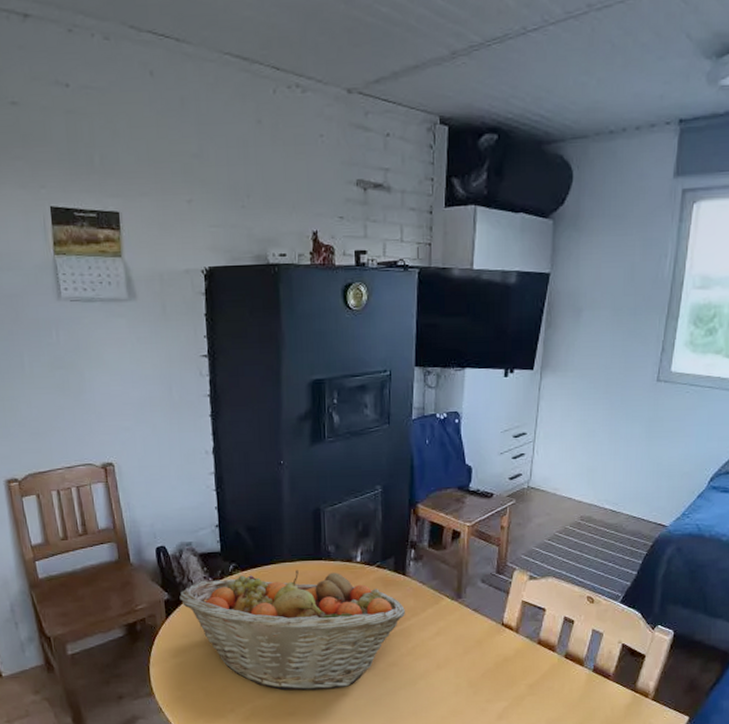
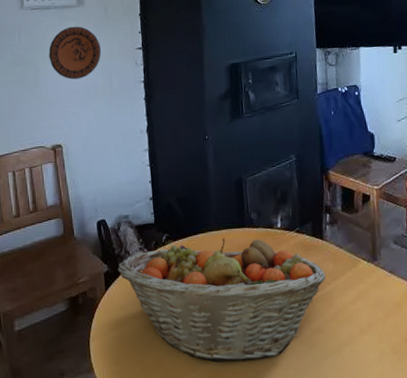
decorative plate: none [94,324,158,389] -> present [48,26,101,80]

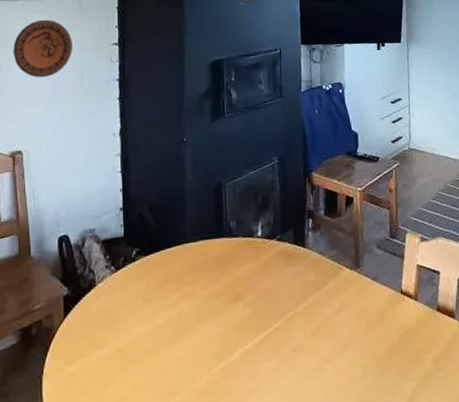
fruit basket: present [118,238,326,363] -> none [80,250,307,394]

